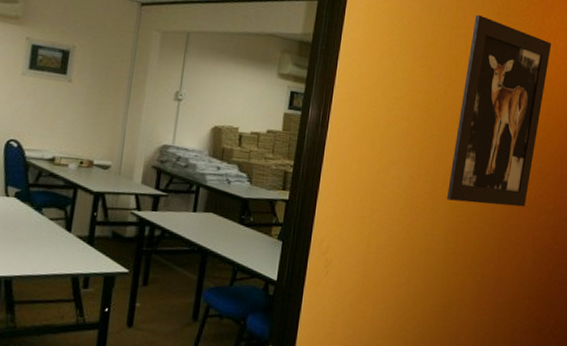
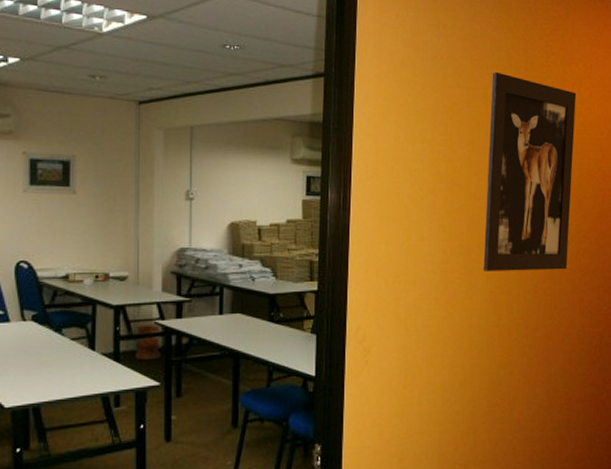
wooden barrel: none [108,213,136,248] -> present [135,325,161,361]

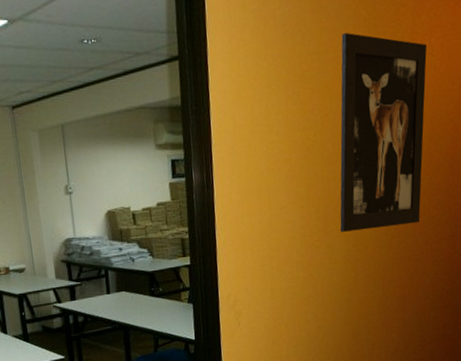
wooden barrel: present [135,325,161,361] -> none [38,308,63,339]

